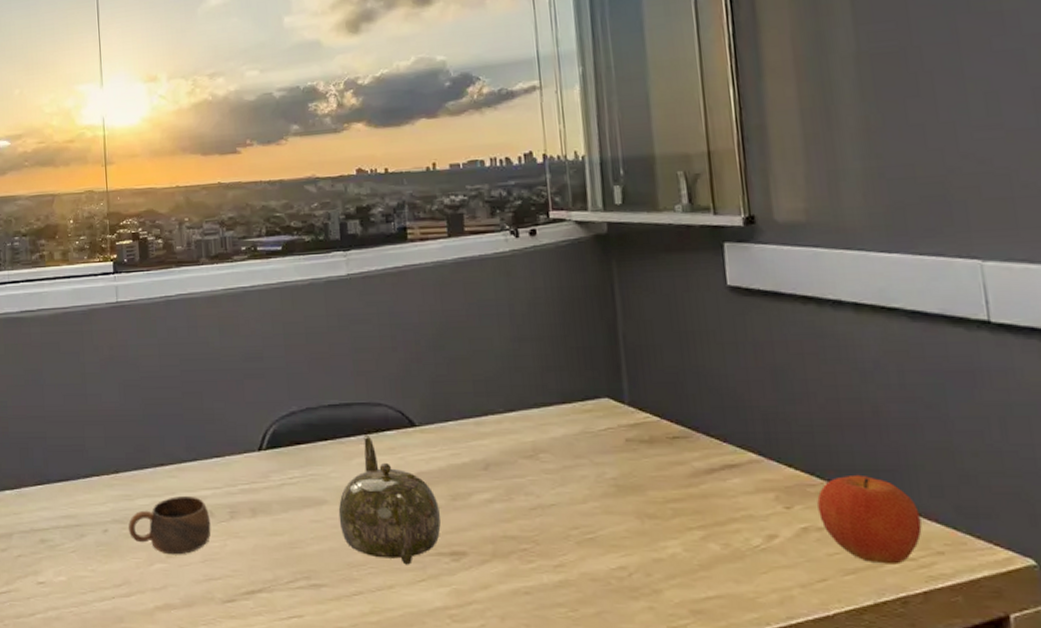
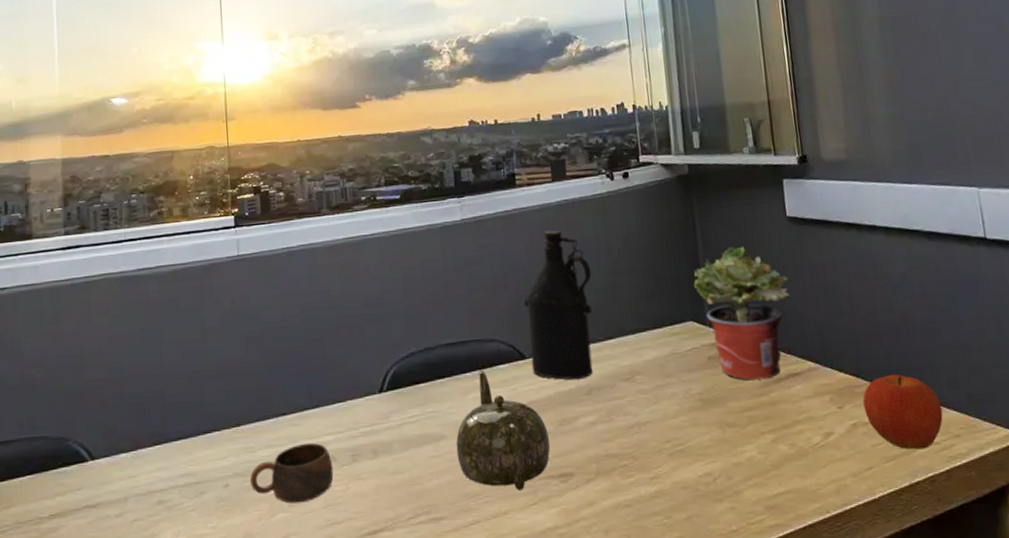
bottle: none [414,290,491,453] -> present [523,230,593,380]
potted plant: none [610,317,730,469] -> present [693,246,791,381]

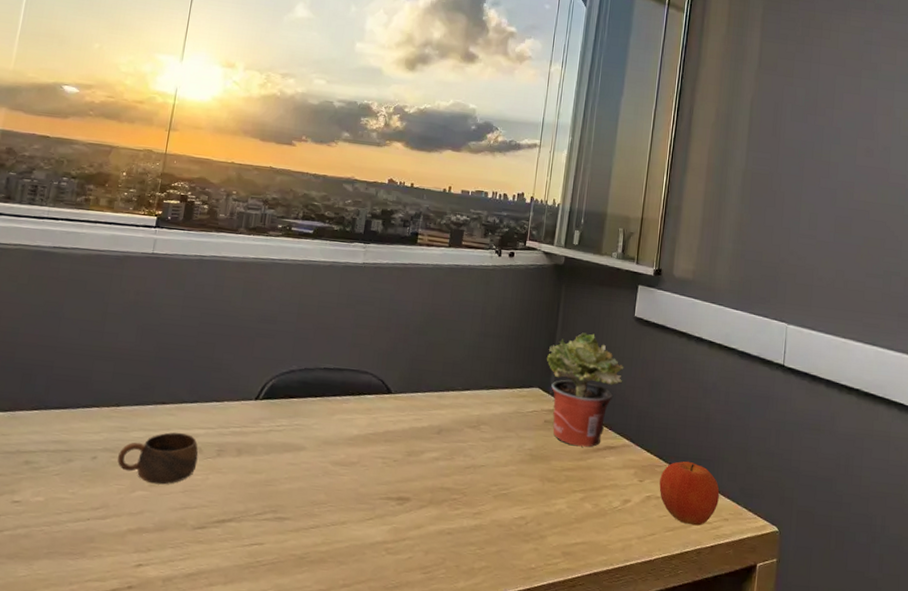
teapot: present [456,369,550,491] -> none [312,396,396,506]
bottle: present [523,230,593,380] -> none [394,288,465,420]

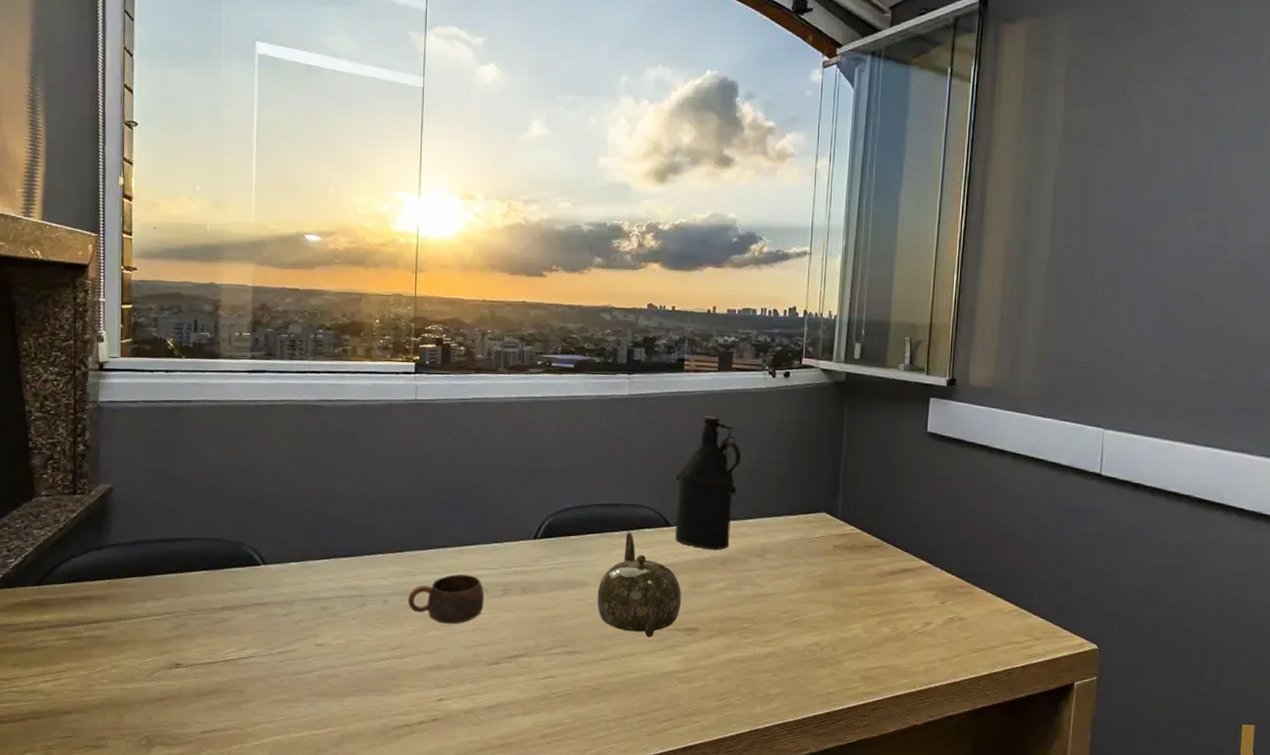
teapot: none [312,396,396,506] -> present [597,530,681,637]
bottle: none [394,288,465,420] -> present [674,415,742,551]
potted plant: present [546,332,624,448] -> none [832,452,918,571]
fruit: present [659,461,720,526] -> none [963,580,1030,646]

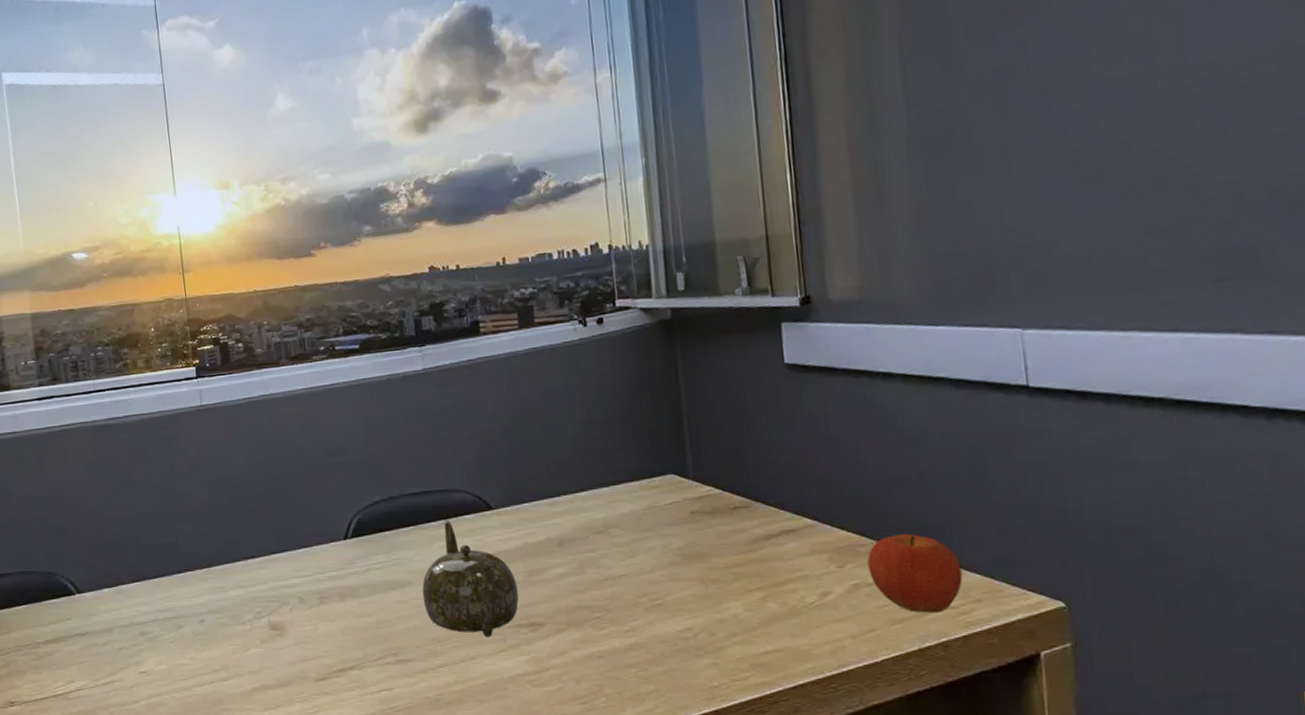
cup: present [407,574,484,624] -> none [223,584,303,640]
bottle: present [674,415,742,551] -> none [489,380,564,532]
fruit: none [963,580,1030,646] -> present [867,533,963,613]

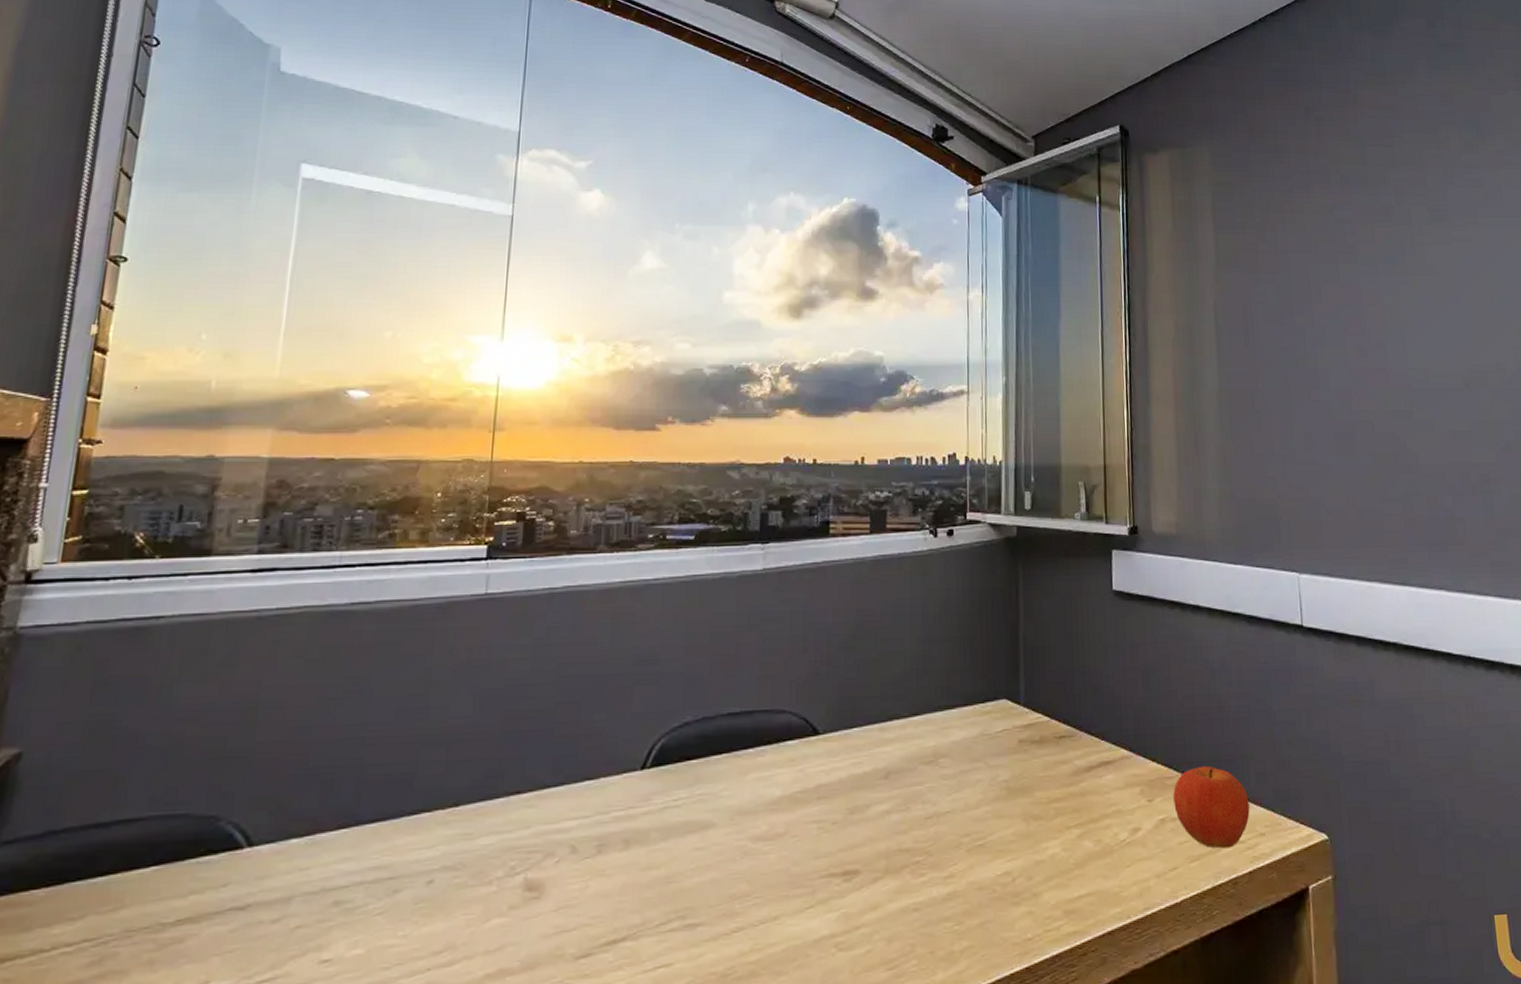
teapot: present [422,519,519,637] -> none [726,745,835,891]

